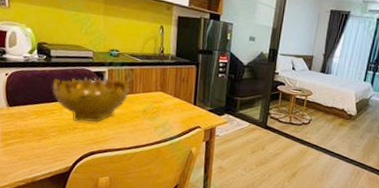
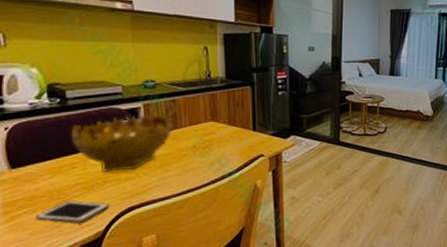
cell phone: none [23,139,76,157] -> present [35,201,109,223]

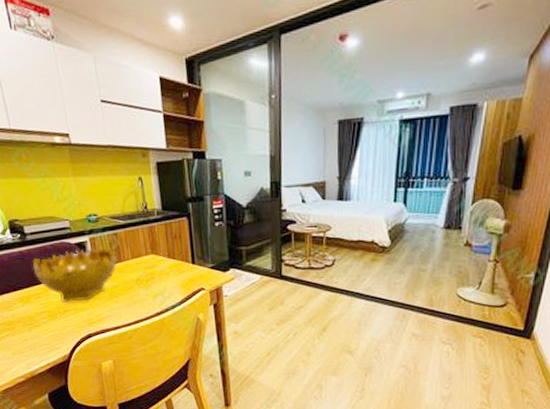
cell phone: present [35,201,109,223] -> none [15,327,71,346]

